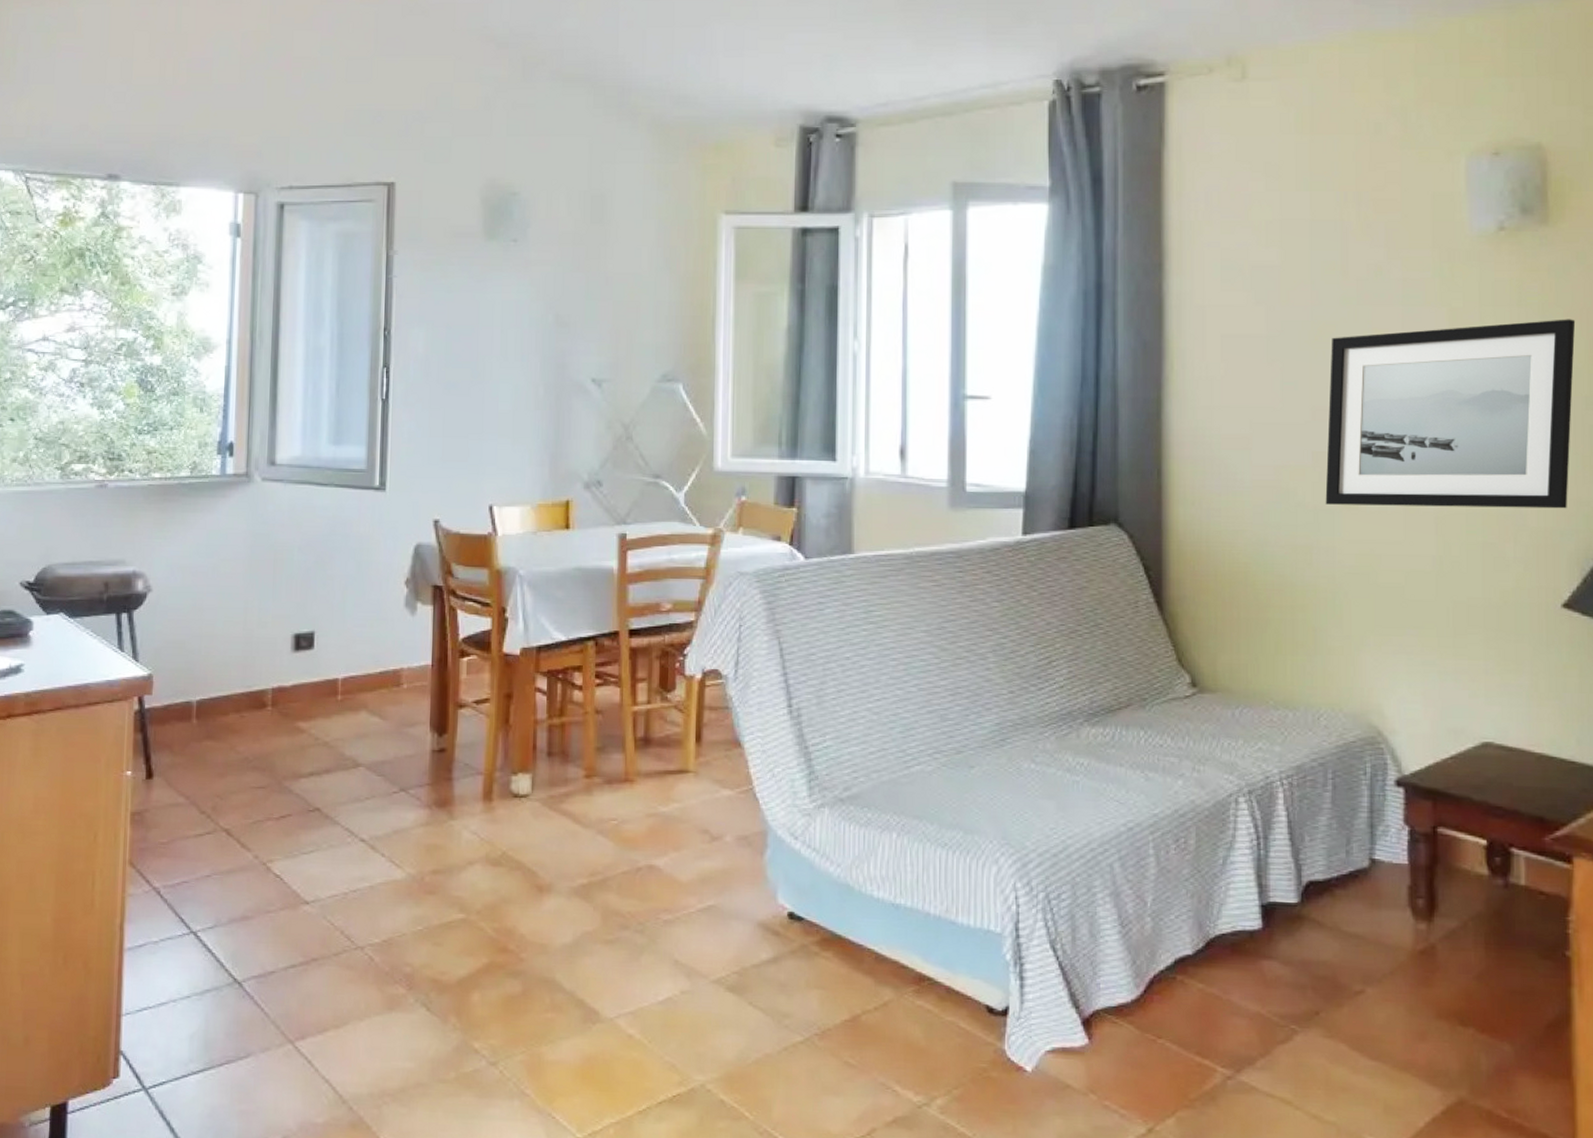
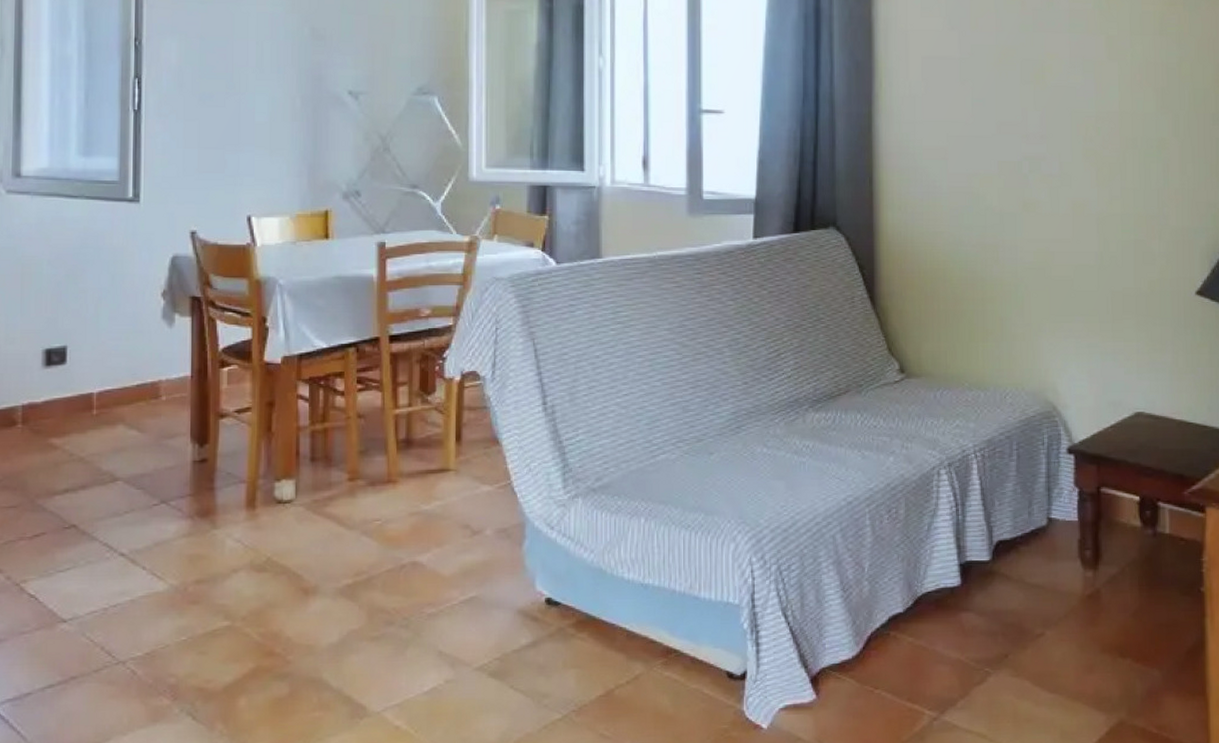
wall art: present [1325,319,1576,509] -> none [1009,47,1205,210]

